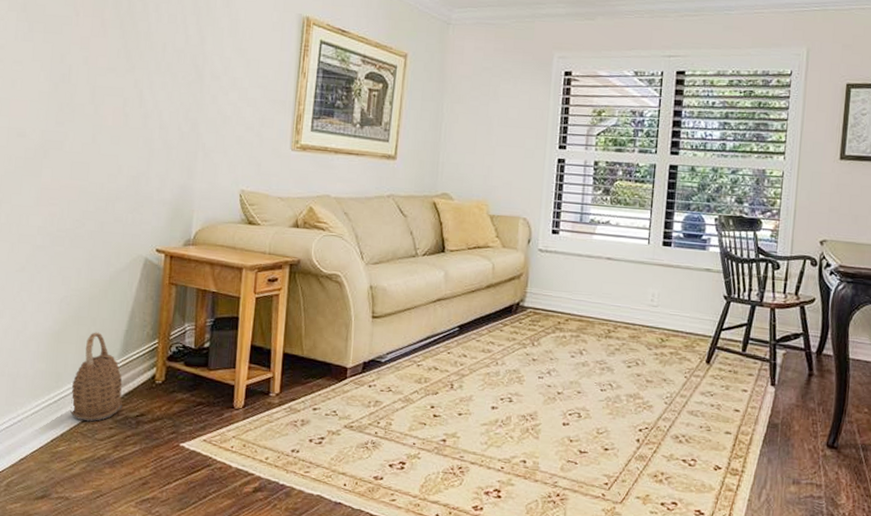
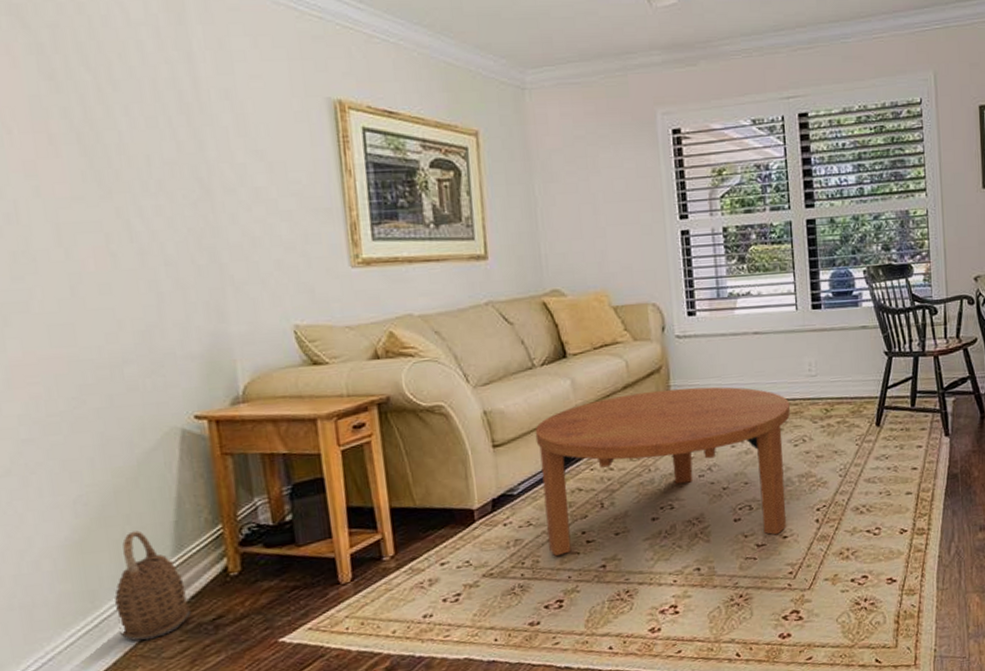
coffee table: none [402,293,629,446] -> present [535,387,790,557]

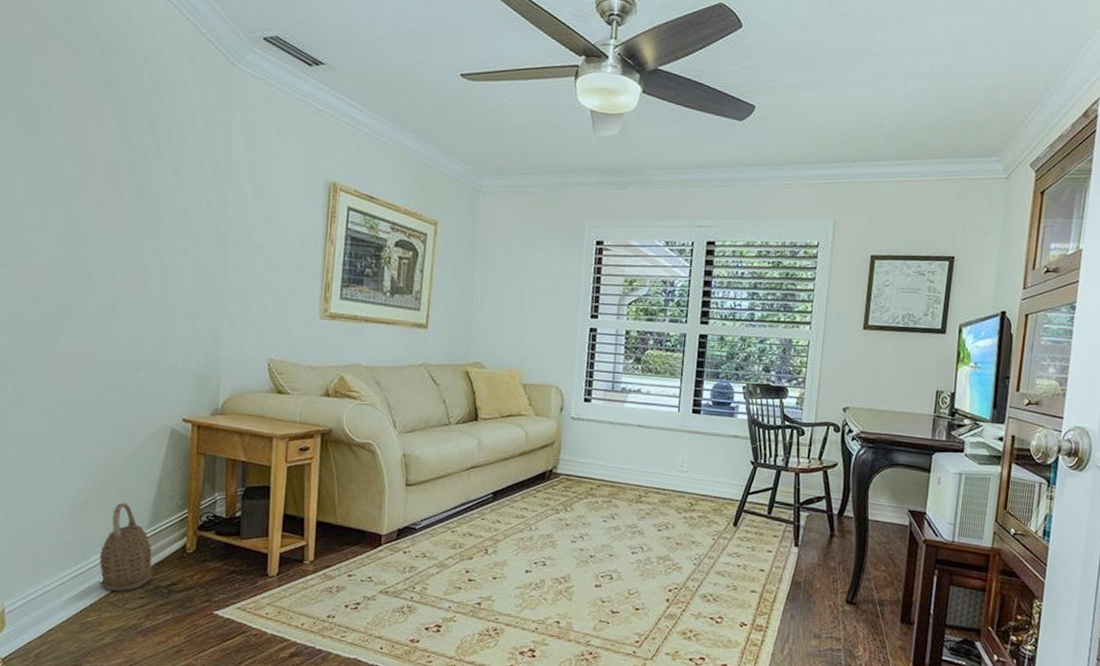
coffee table: present [535,387,790,557] -> none [437,460,659,606]

